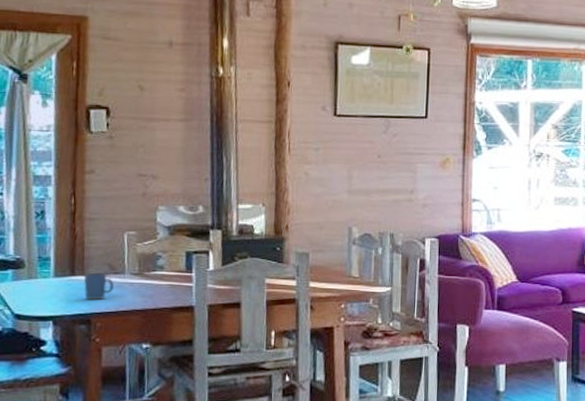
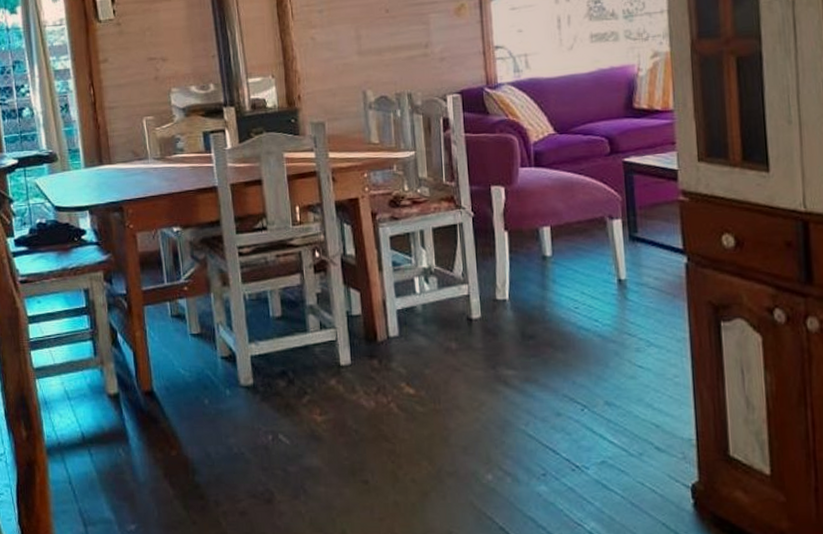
mug: present [83,272,115,301] -> none [111,160,140,188]

